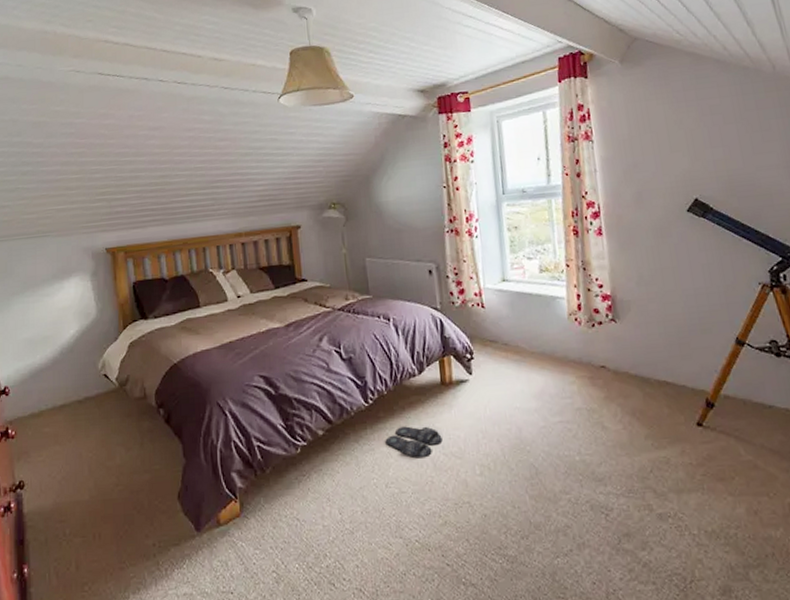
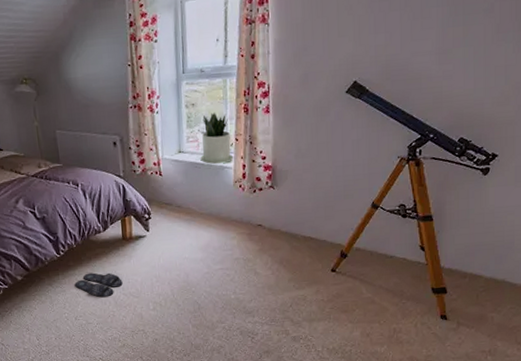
planter: none [527,235,566,295] -> present [200,112,234,165]

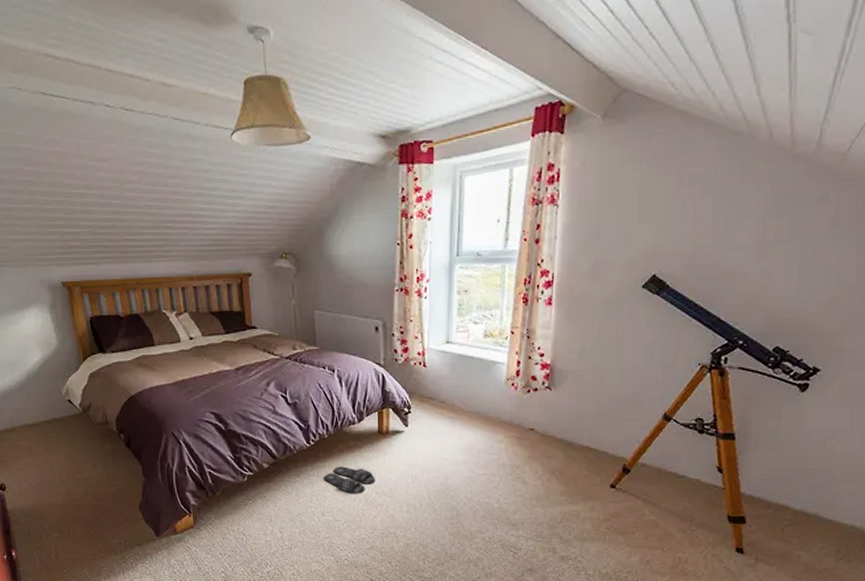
planter: present [200,112,234,165] -> none [470,301,508,359]

